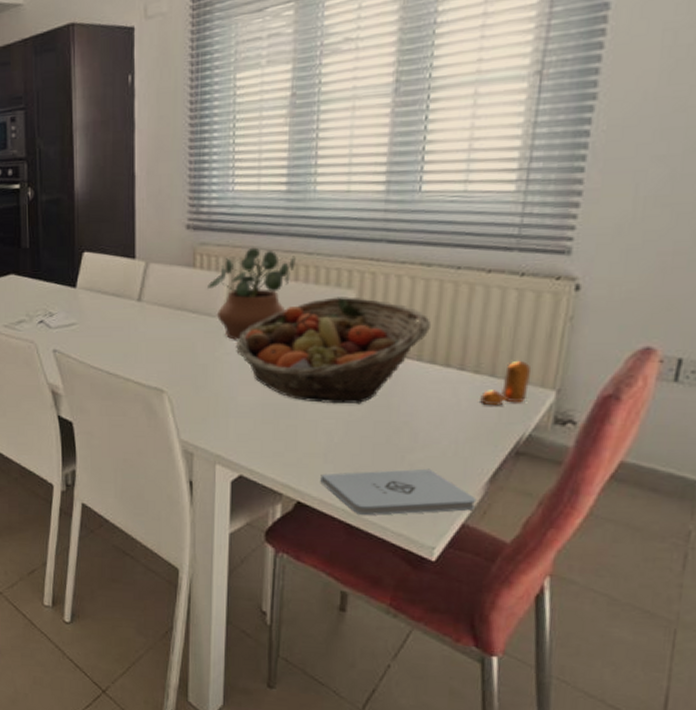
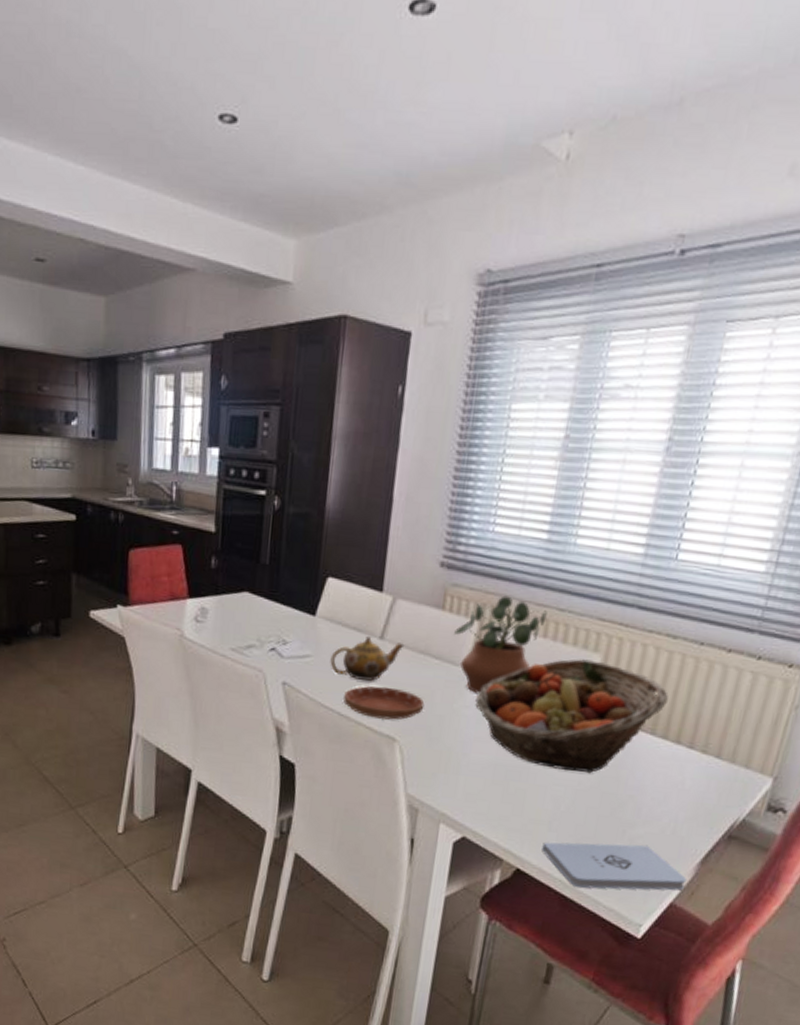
teapot: none [94,299,162,340] -> present [330,635,405,681]
saucer: none [111,343,187,373] -> present [343,686,425,720]
pepper shaker: present [480,361,532,406] -> none [703,744,755,788]

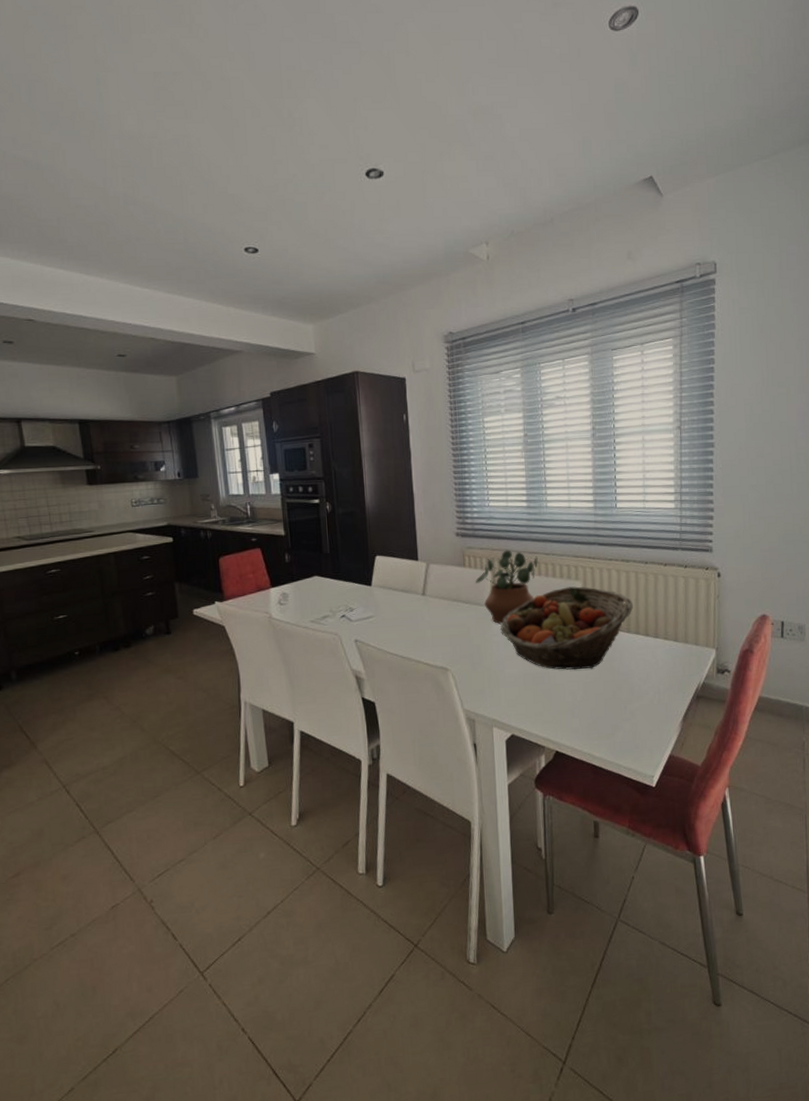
teapot: present [330,635,405,681] -> none [388,594,442,628]
saucer: present [343,686,425,720] -> none [403,630,464,656]
notepad: present [542,842,687,891] -> none [571,714,677,757]

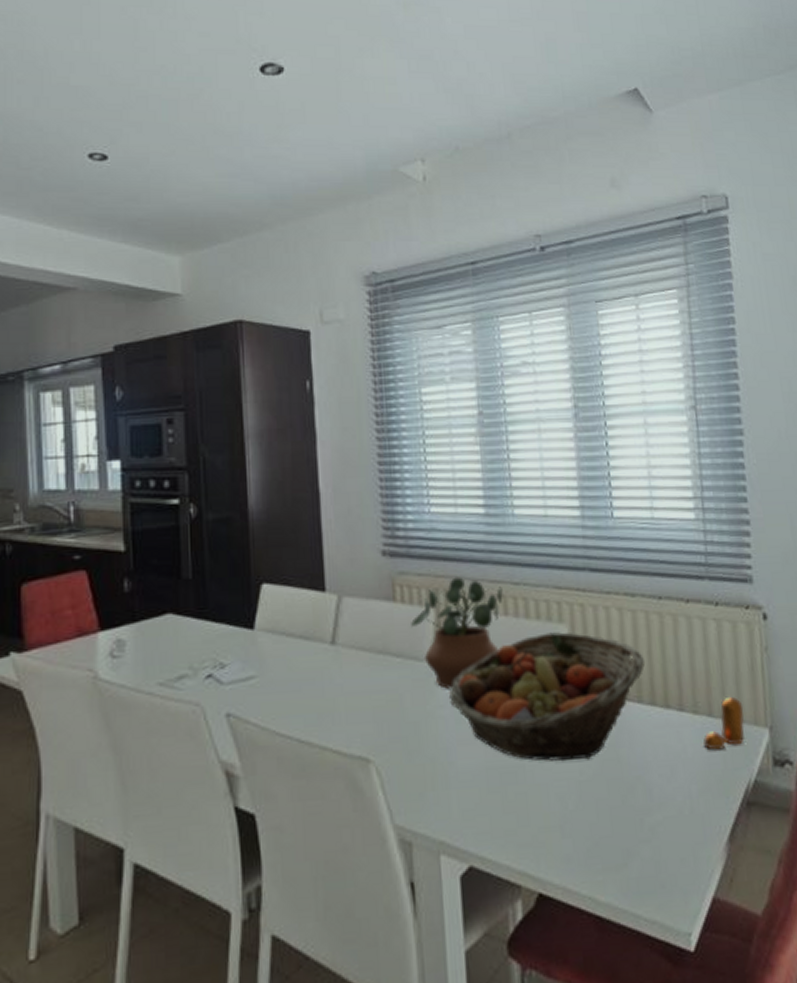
pepper shaker: none [670,629,699,663] -> present [703,697,745,750]

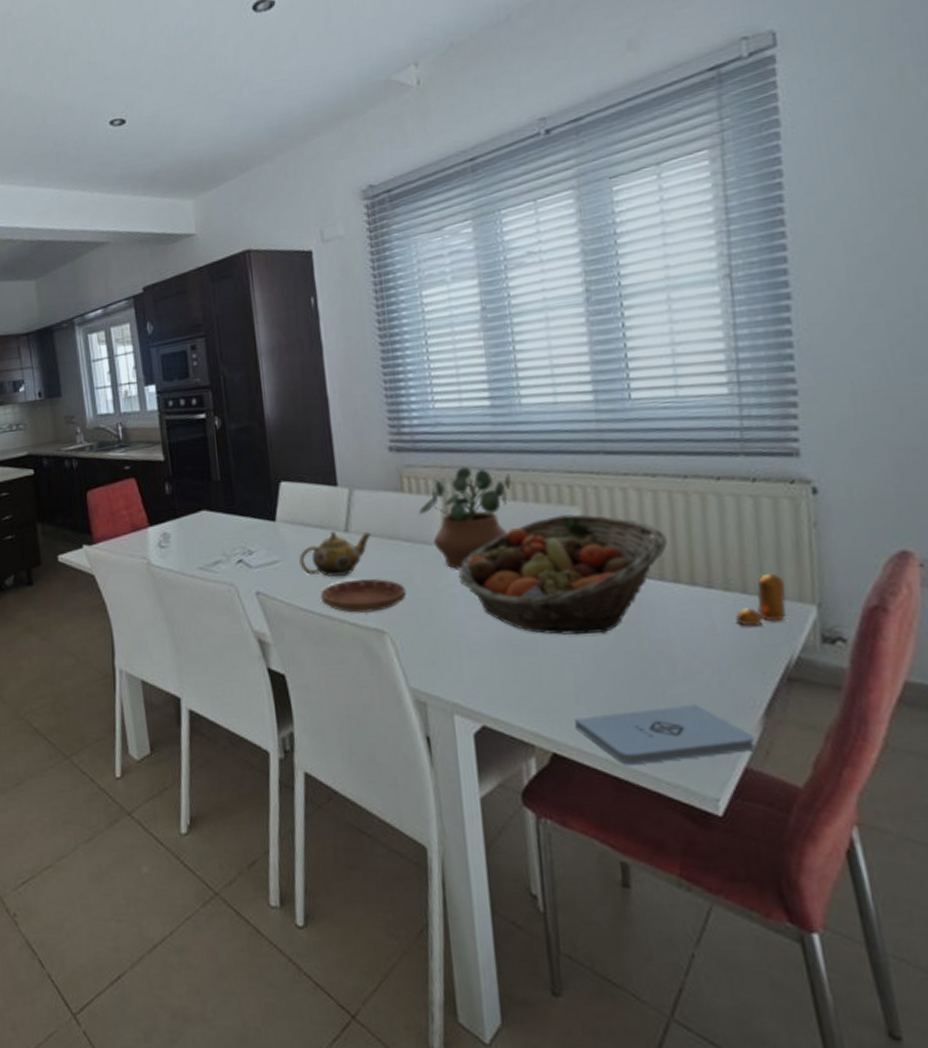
teapot: none [278,642,360,696] -> present [299,530,372,577]
saucer: none [301,698,395,739] -> present [321,578,407,613]
notepad: none [560,832,722,903] -> present [574,704,756,766]

